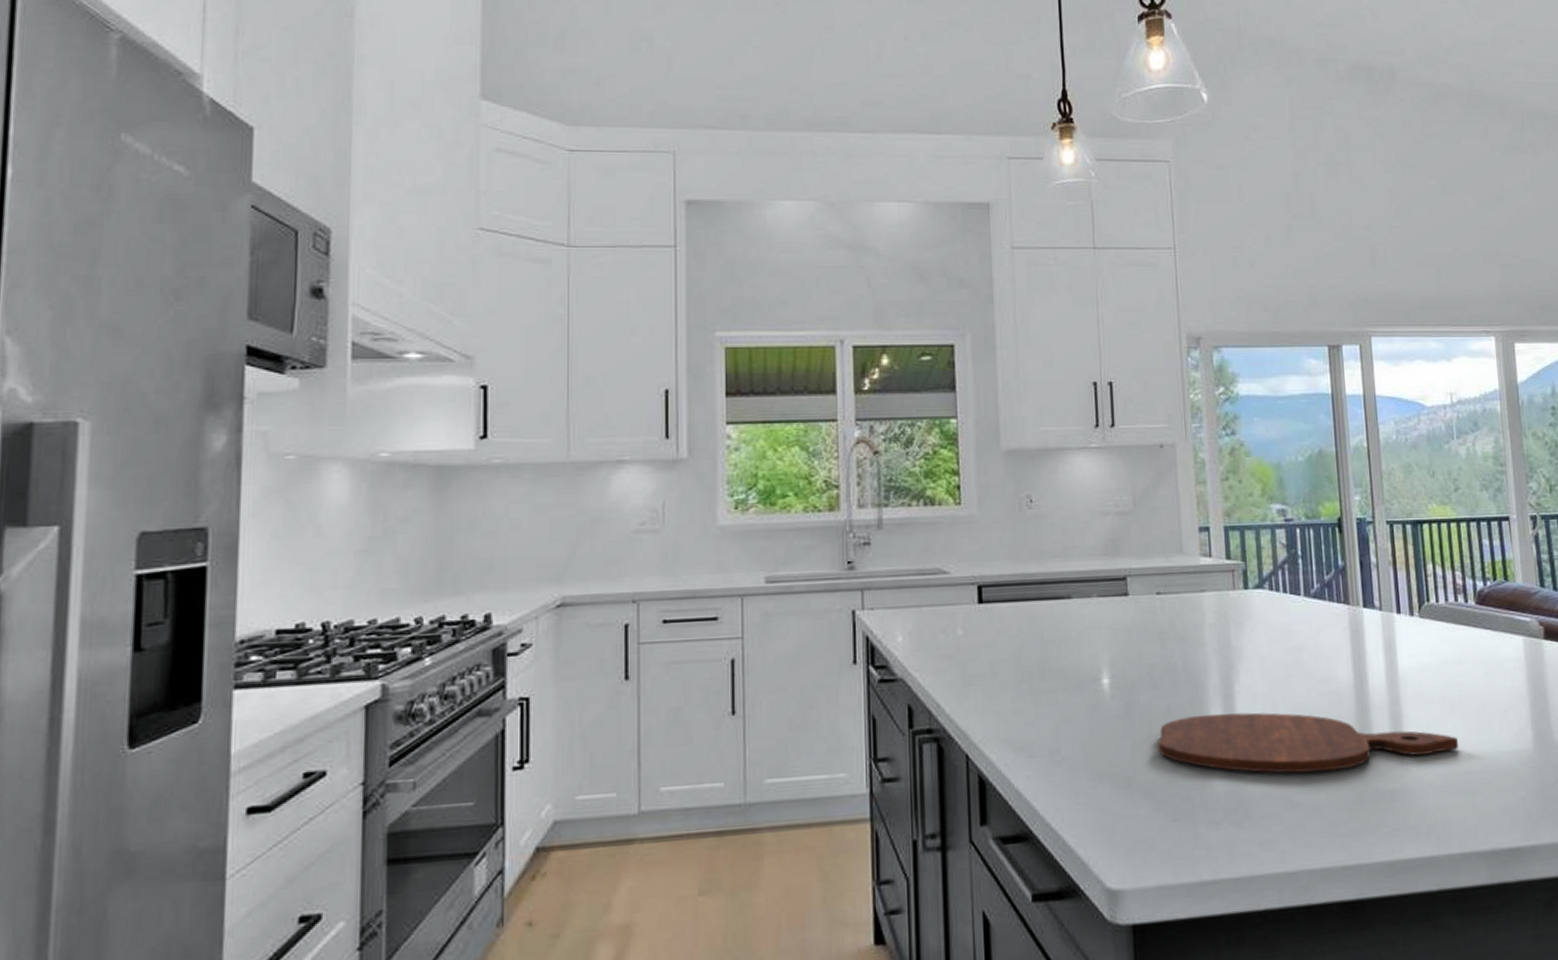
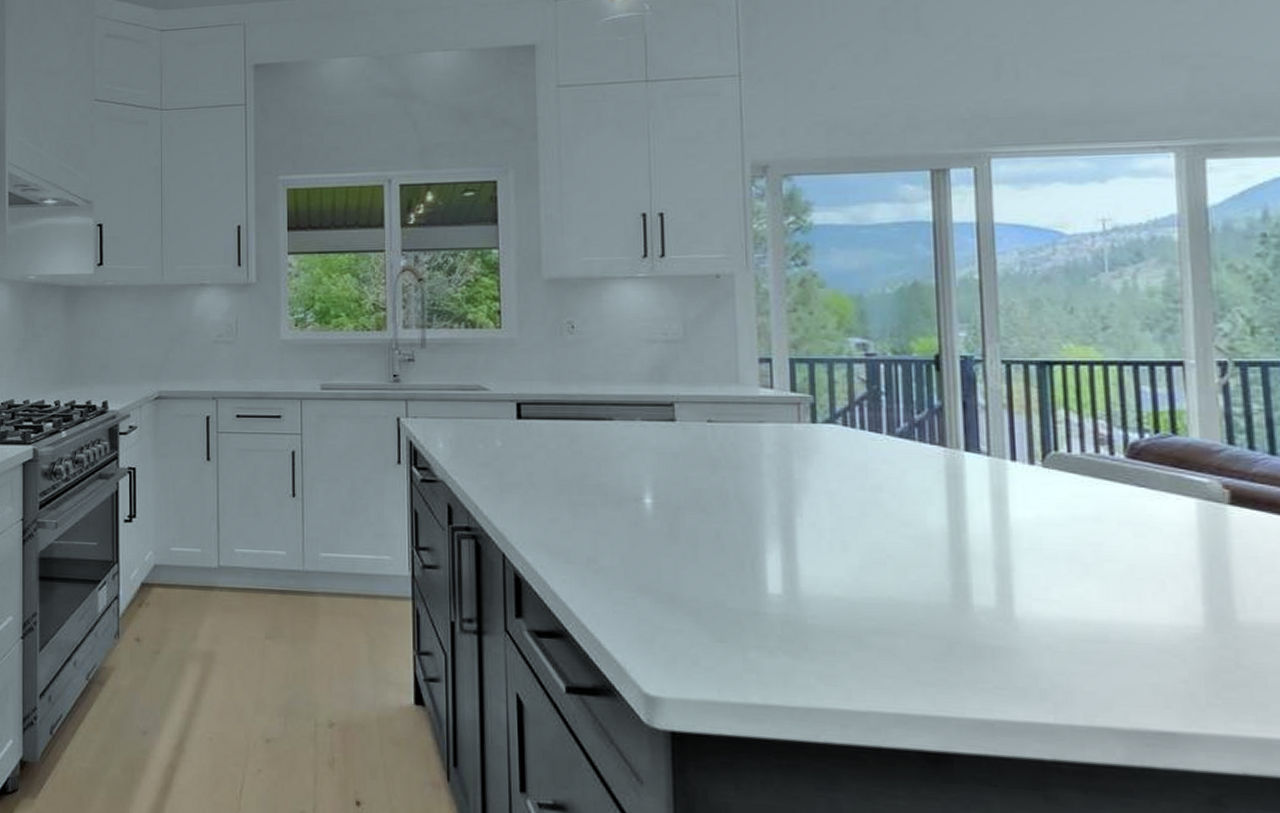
cutting board: present [1158,712,1458,774] -> none [704,543,1090,617]

